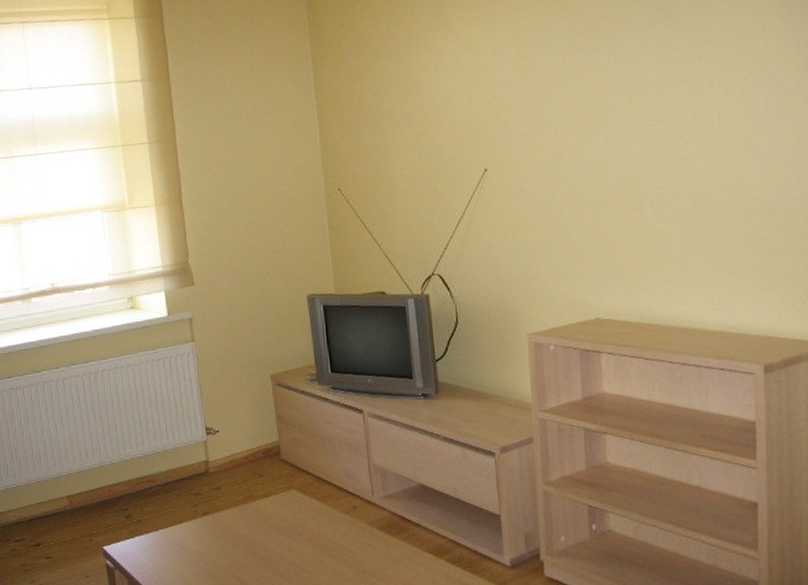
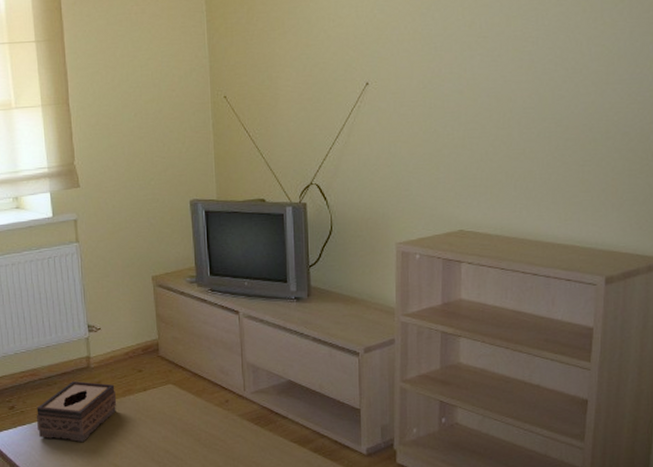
tissue box: none [153,487,238,553] -> present [36,381,117,442]

